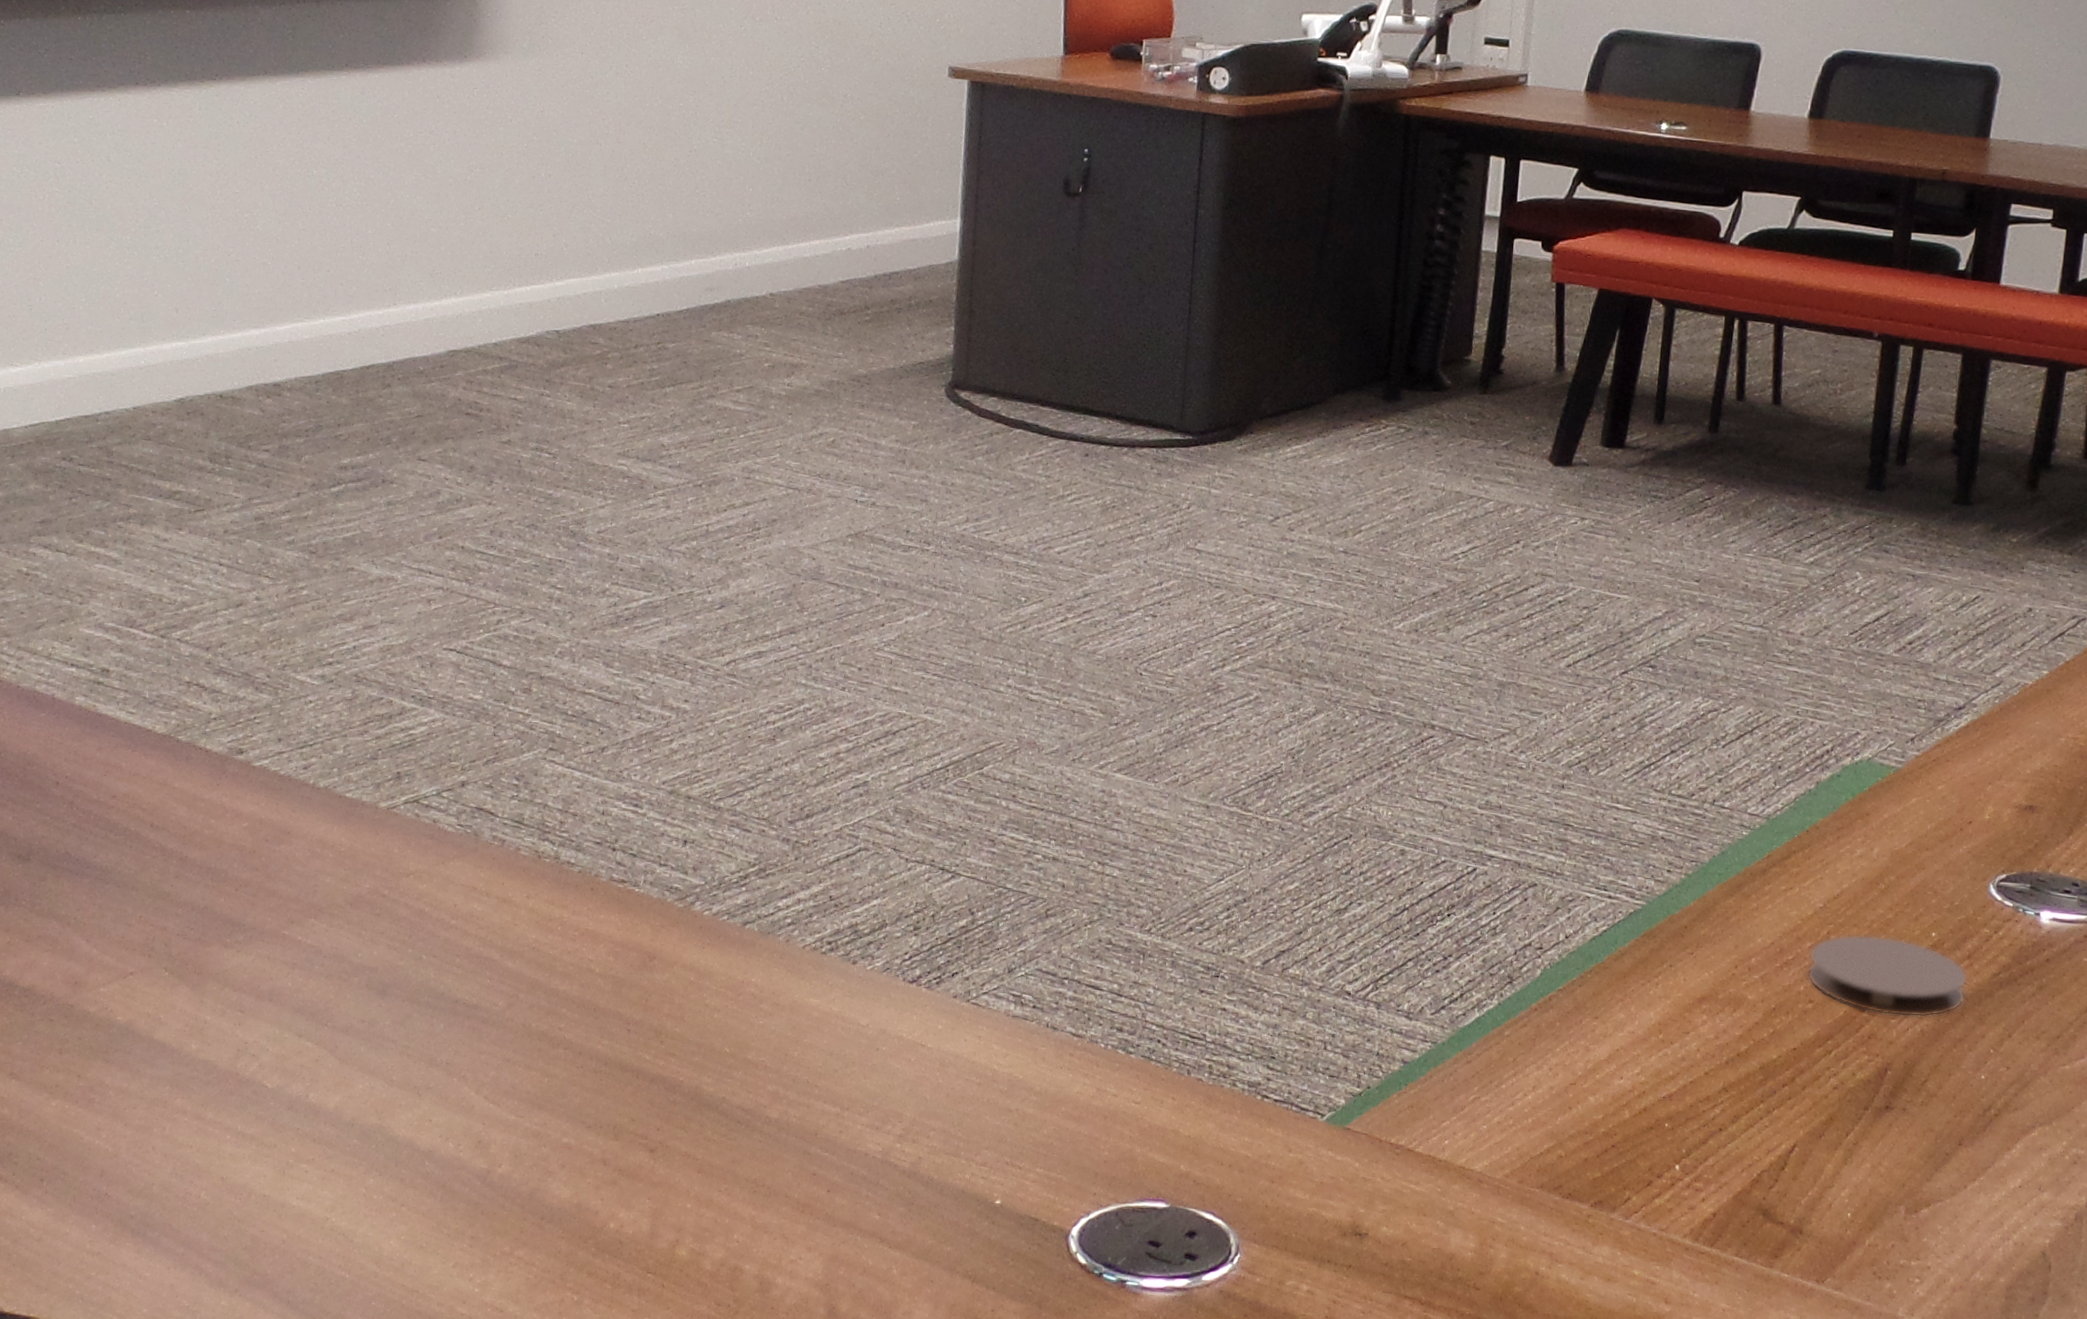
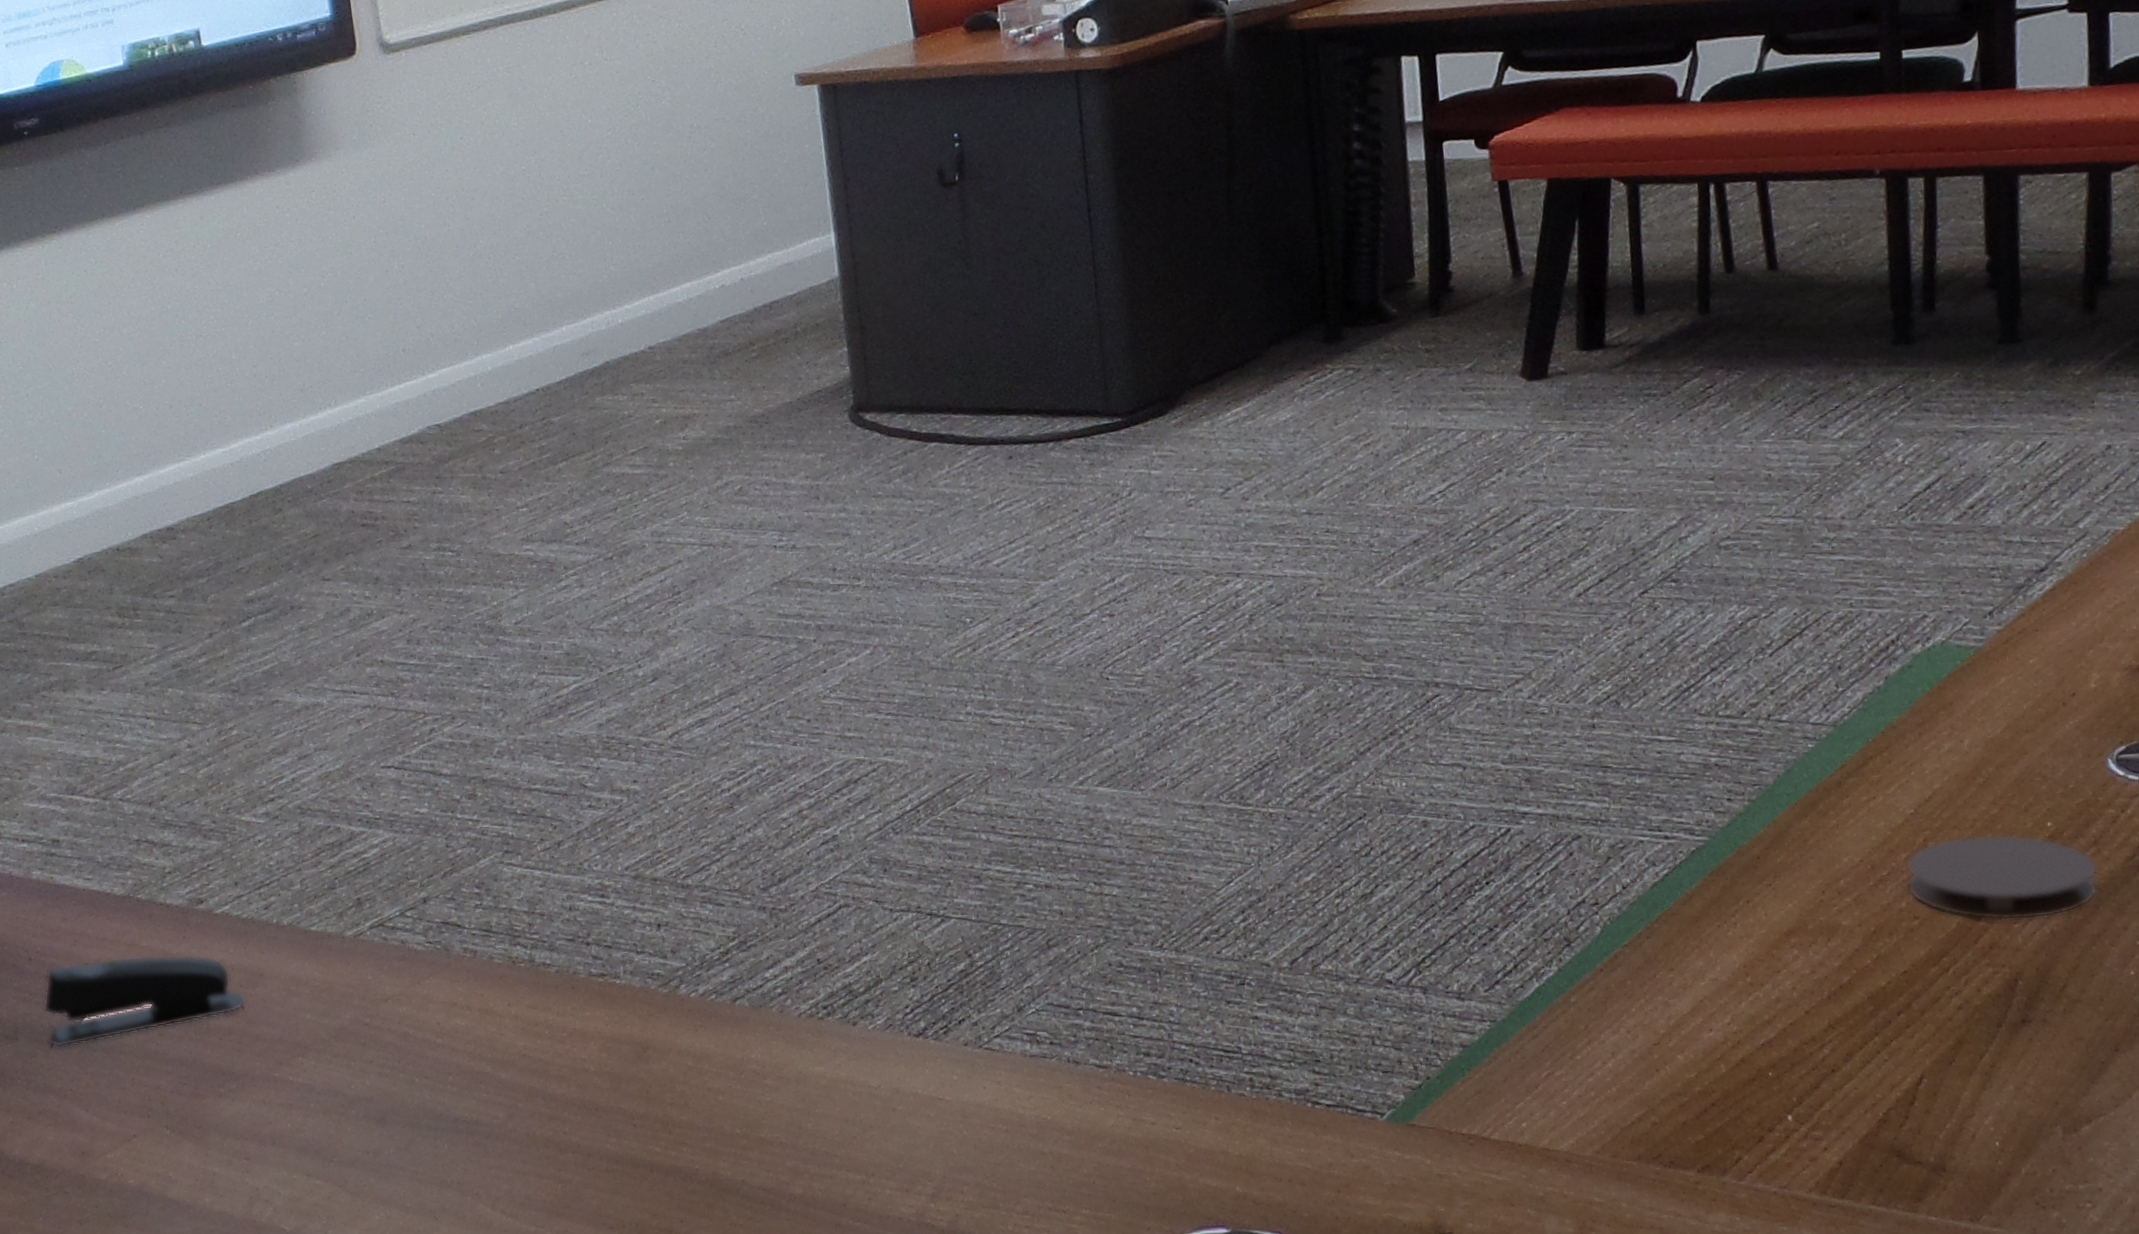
stapler: none [62,793,268,875] -> present [43,954,246,1047]

